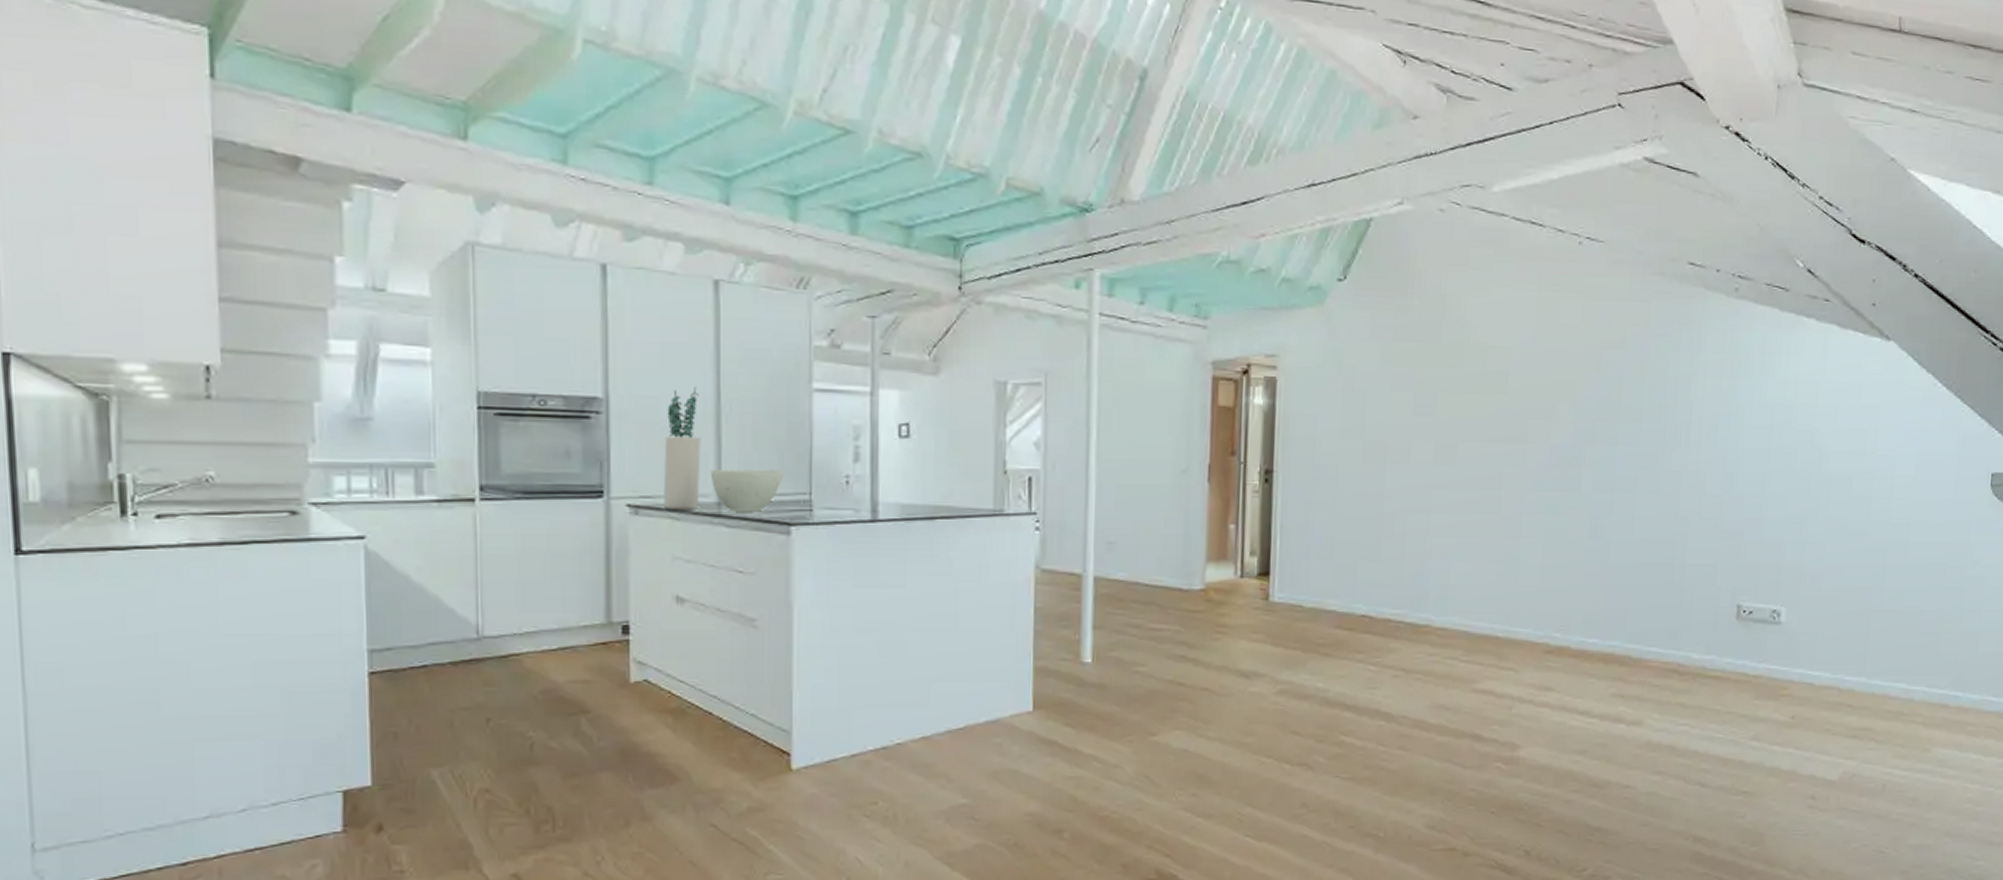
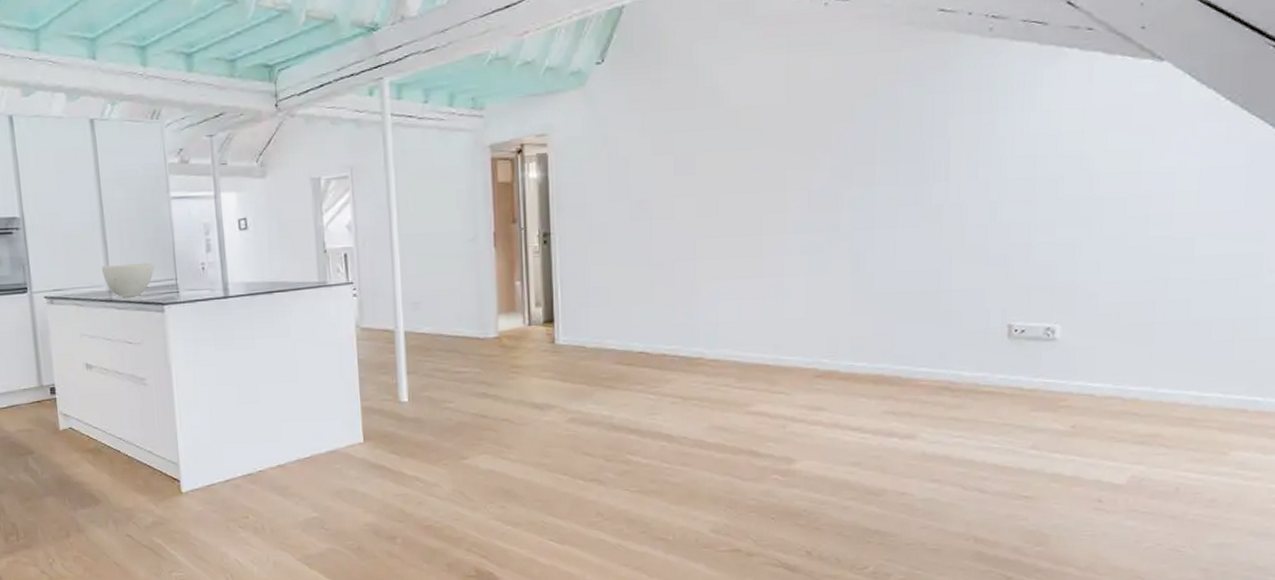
vase: present [664,387,701,511] -> none [66,203,96,300]

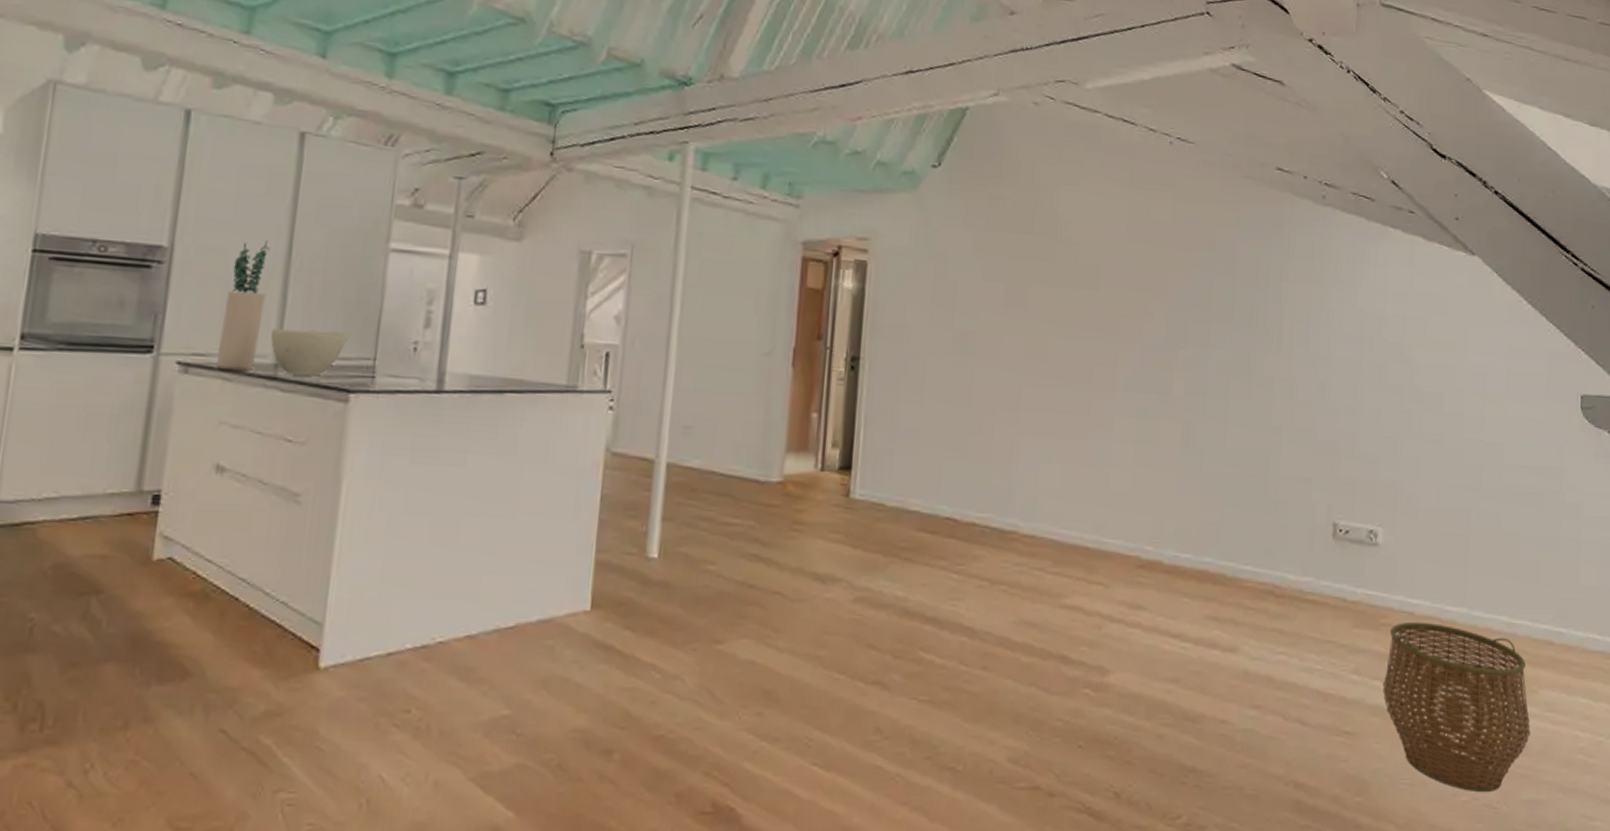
vase: none [66,203,96,300] -> present [216,240,270,372]
basket: none [1062,402,1221,539] -> present [1382,622,1531,791]

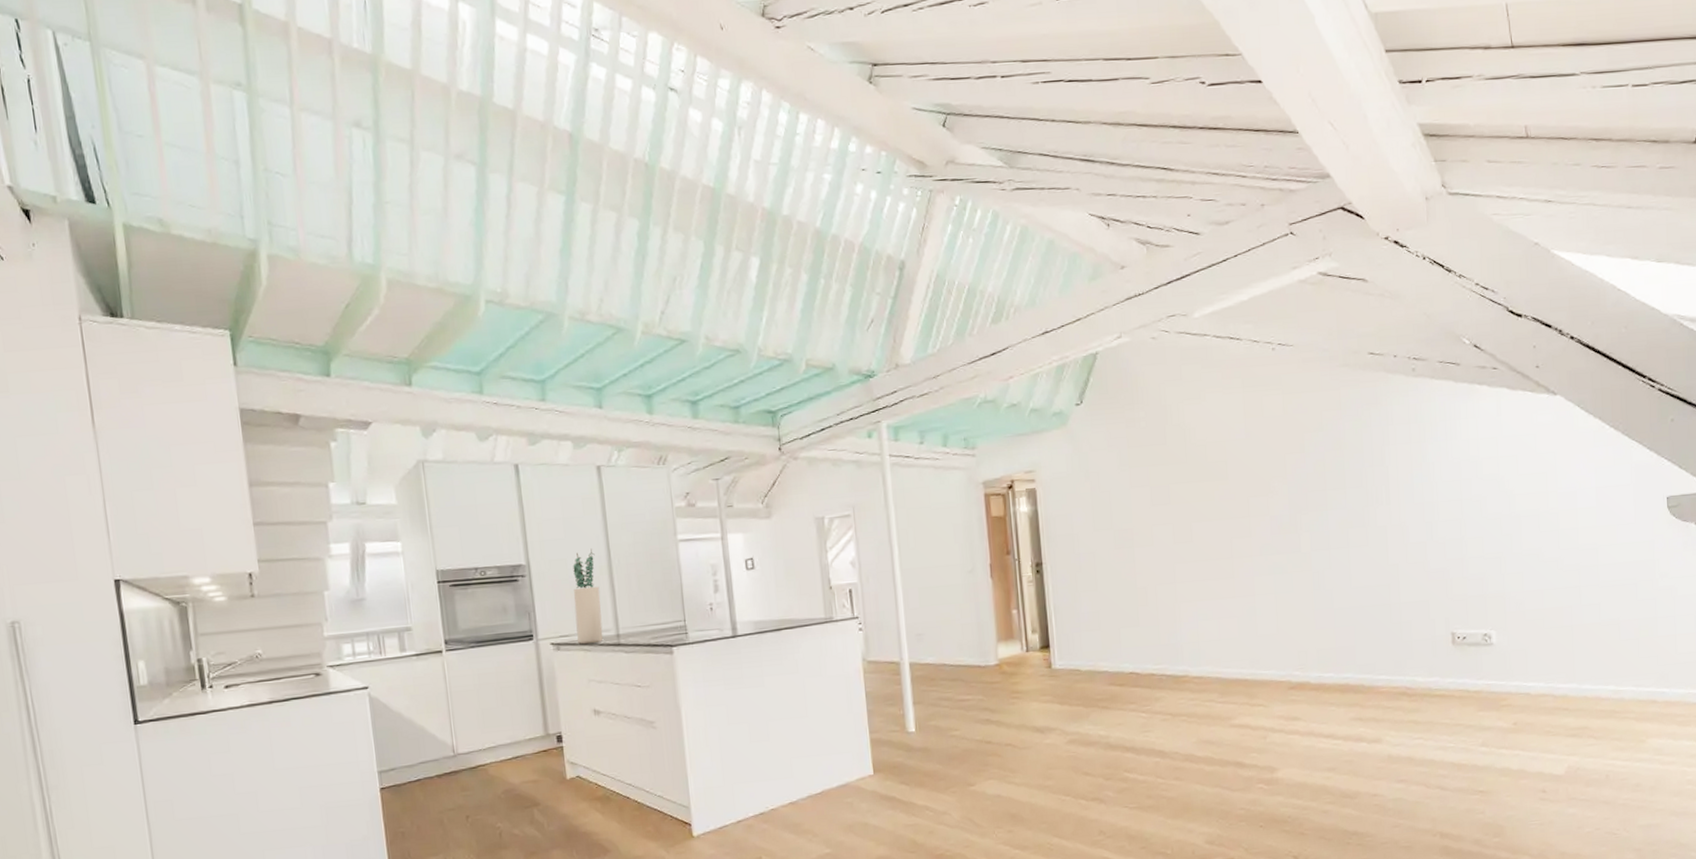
bowl: present [270,328,348,376] -> none [608,605,663,641]
basket: present [1382,622,1531,791] -> none [1508,699,1642,824]

